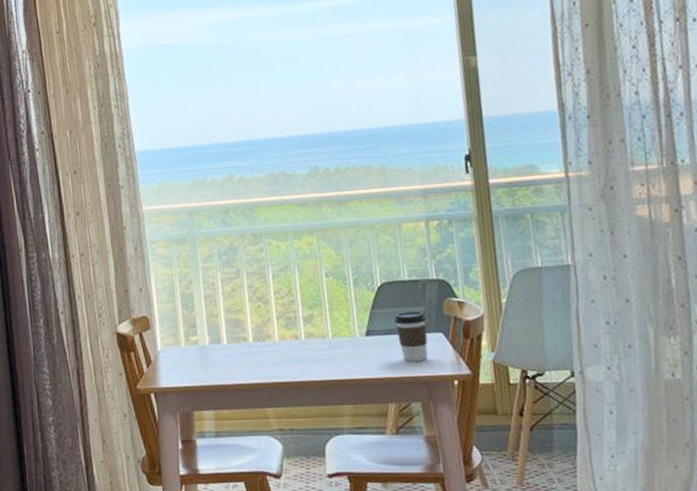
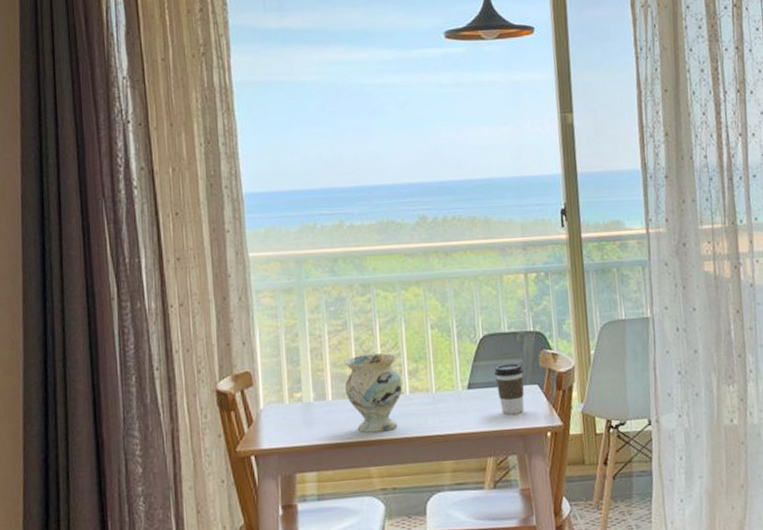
vase: none [238,300,298,376] -> present [344,353,403,433]

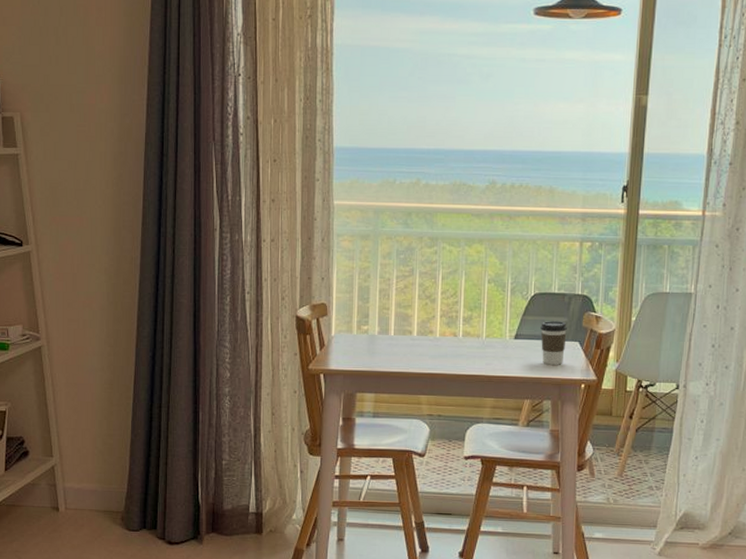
vase: present [344,353,403,433] -> none [406,299,457,367]

